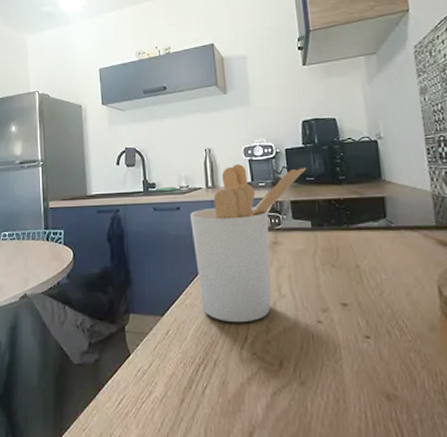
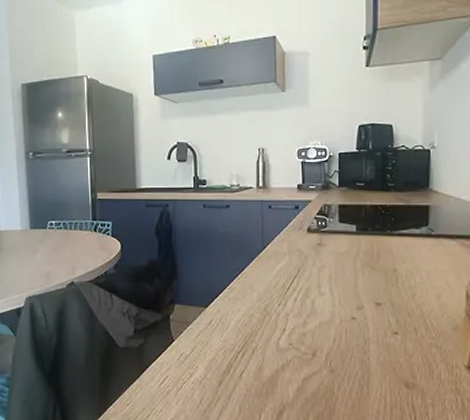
utensil holder: present [190,164,307,323] -> none [239,166,358,317]

